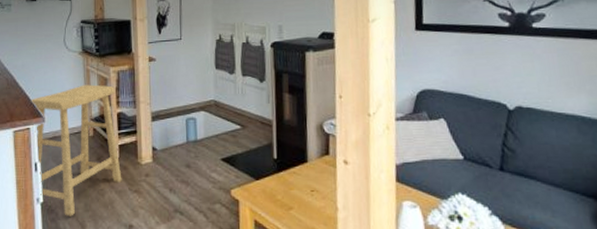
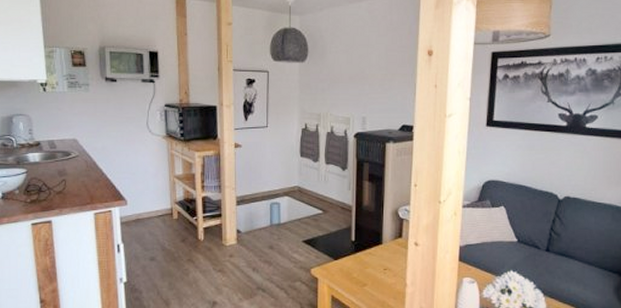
stool: present [30,84,122,216] -> none [111,169,206,295]

